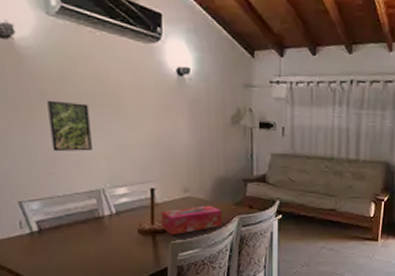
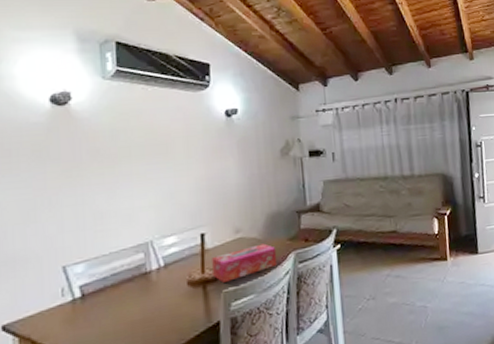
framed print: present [47,100,92,152] -> none [99,156,141,208]

